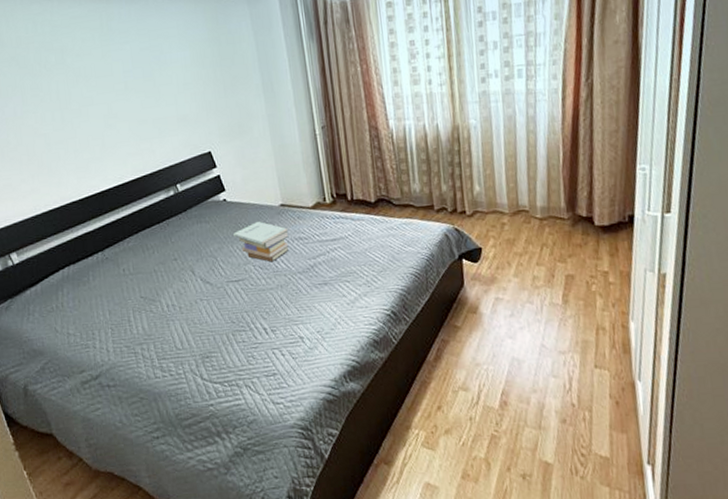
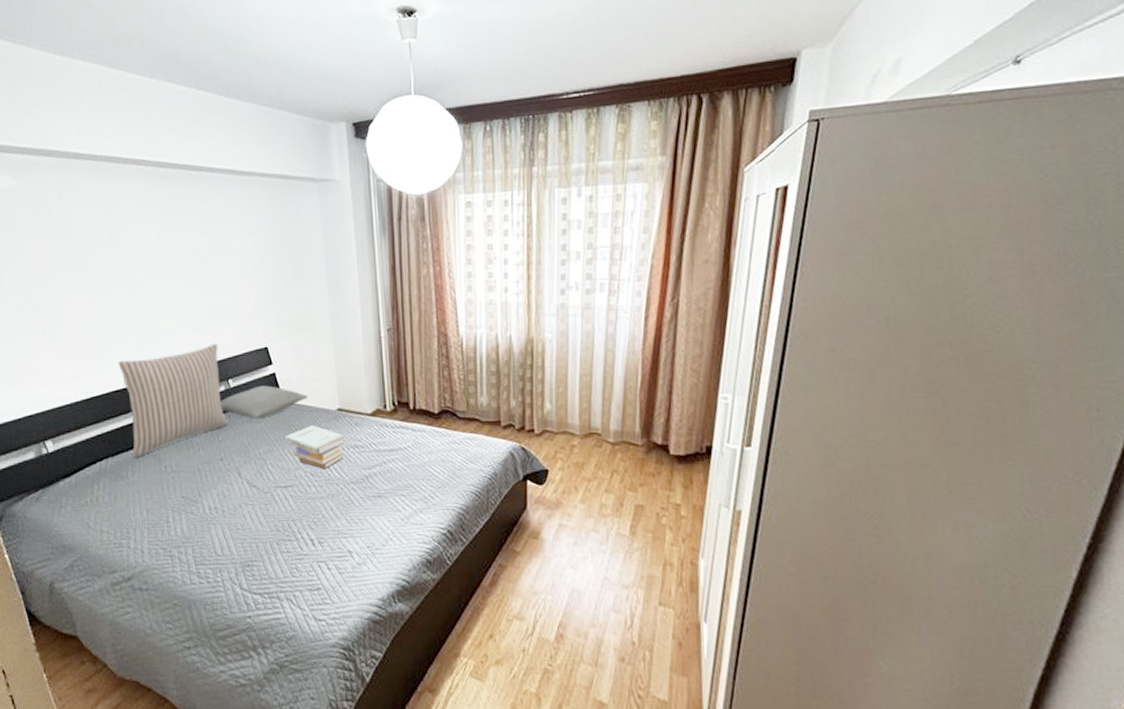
pillow: none [73,151,179,264] -> present [118,343,227,458]
pillow: none [170,187,252,220] -> present [220,385,308,419]

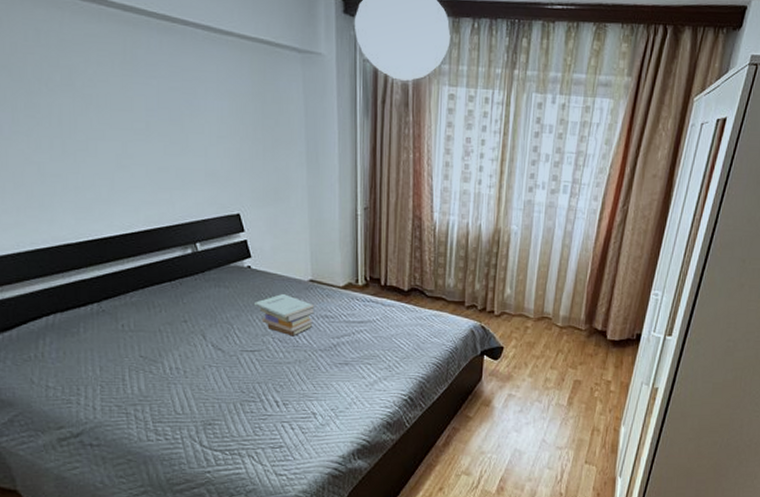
pillow: present [118,343,227,458] -> none [70,205,193,315]
pillow: present [220,385,308,419] -> none [186,251,280,285]

